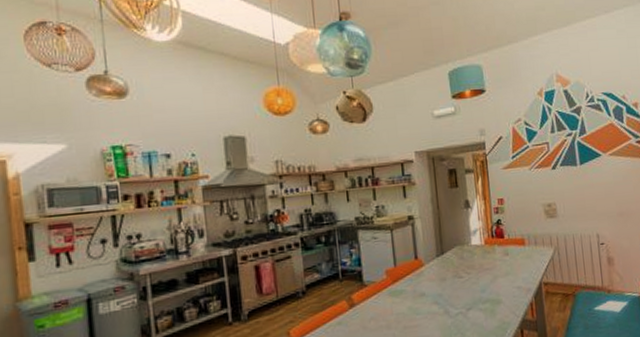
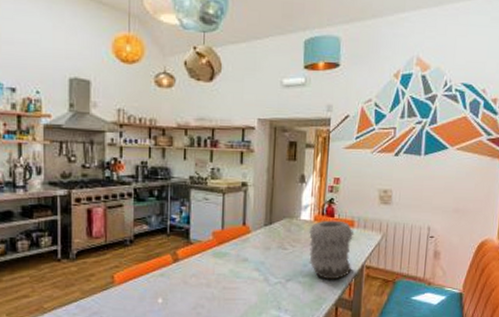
vase: none [482,240,530,303] -> present [309,220,355,280]

